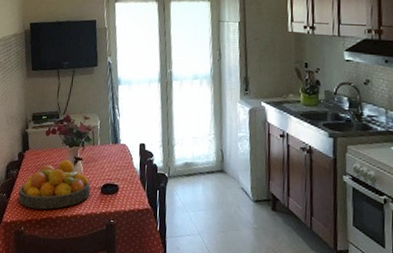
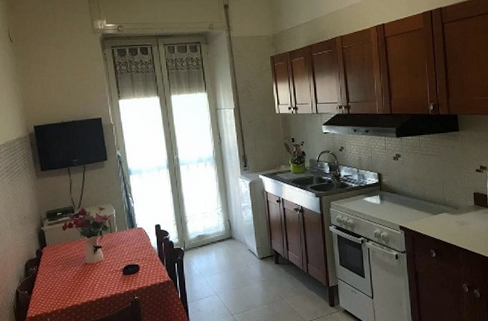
fruit bowl: present [18,160,91,210] -> none [40,250,113,300]

